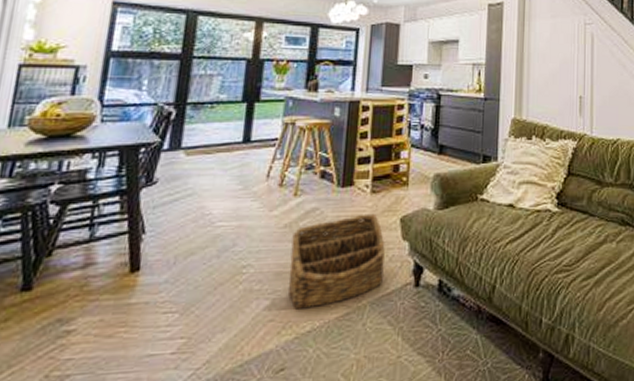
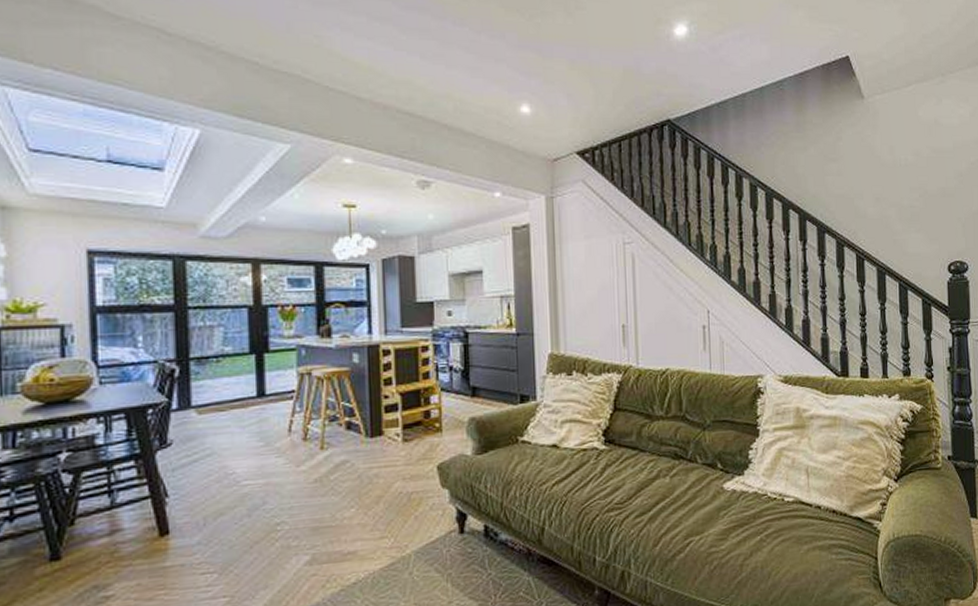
basket: present [287,213,385,309] -> none [324,462,425,563]

